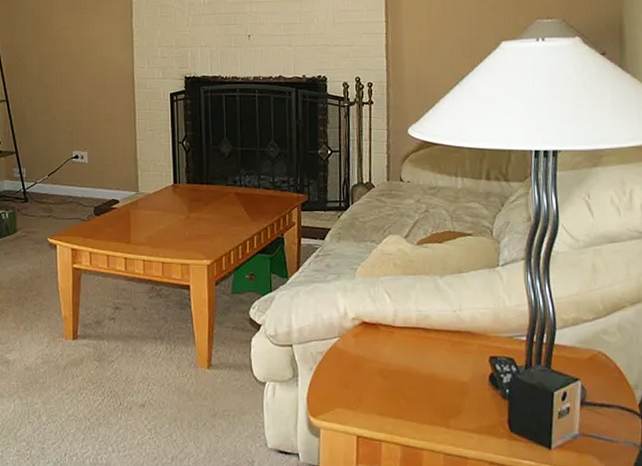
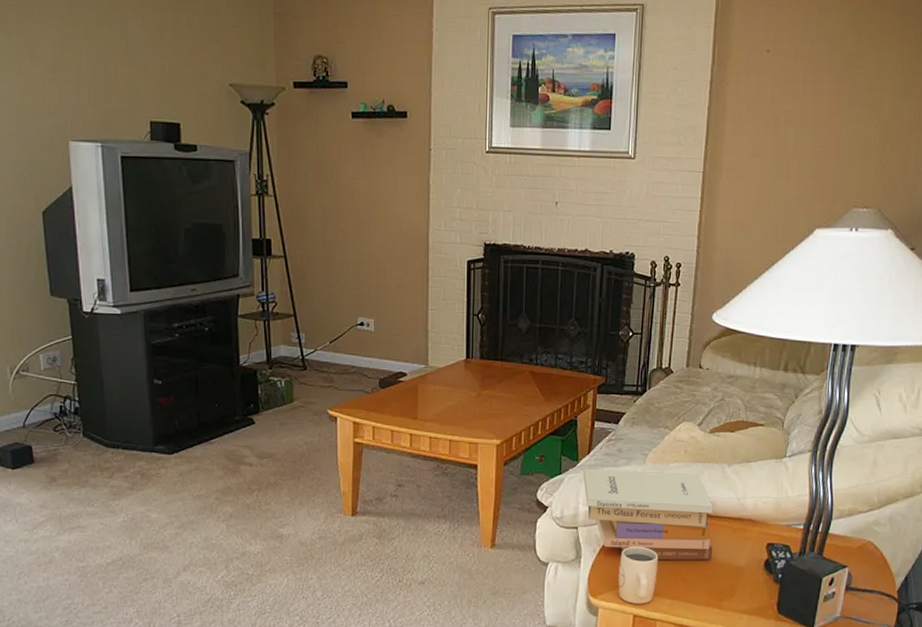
books: none [293,285,433,378] -> present [582,468,713,561]
mug: none [337,363,378,424] -> present [618,546,659,604]

